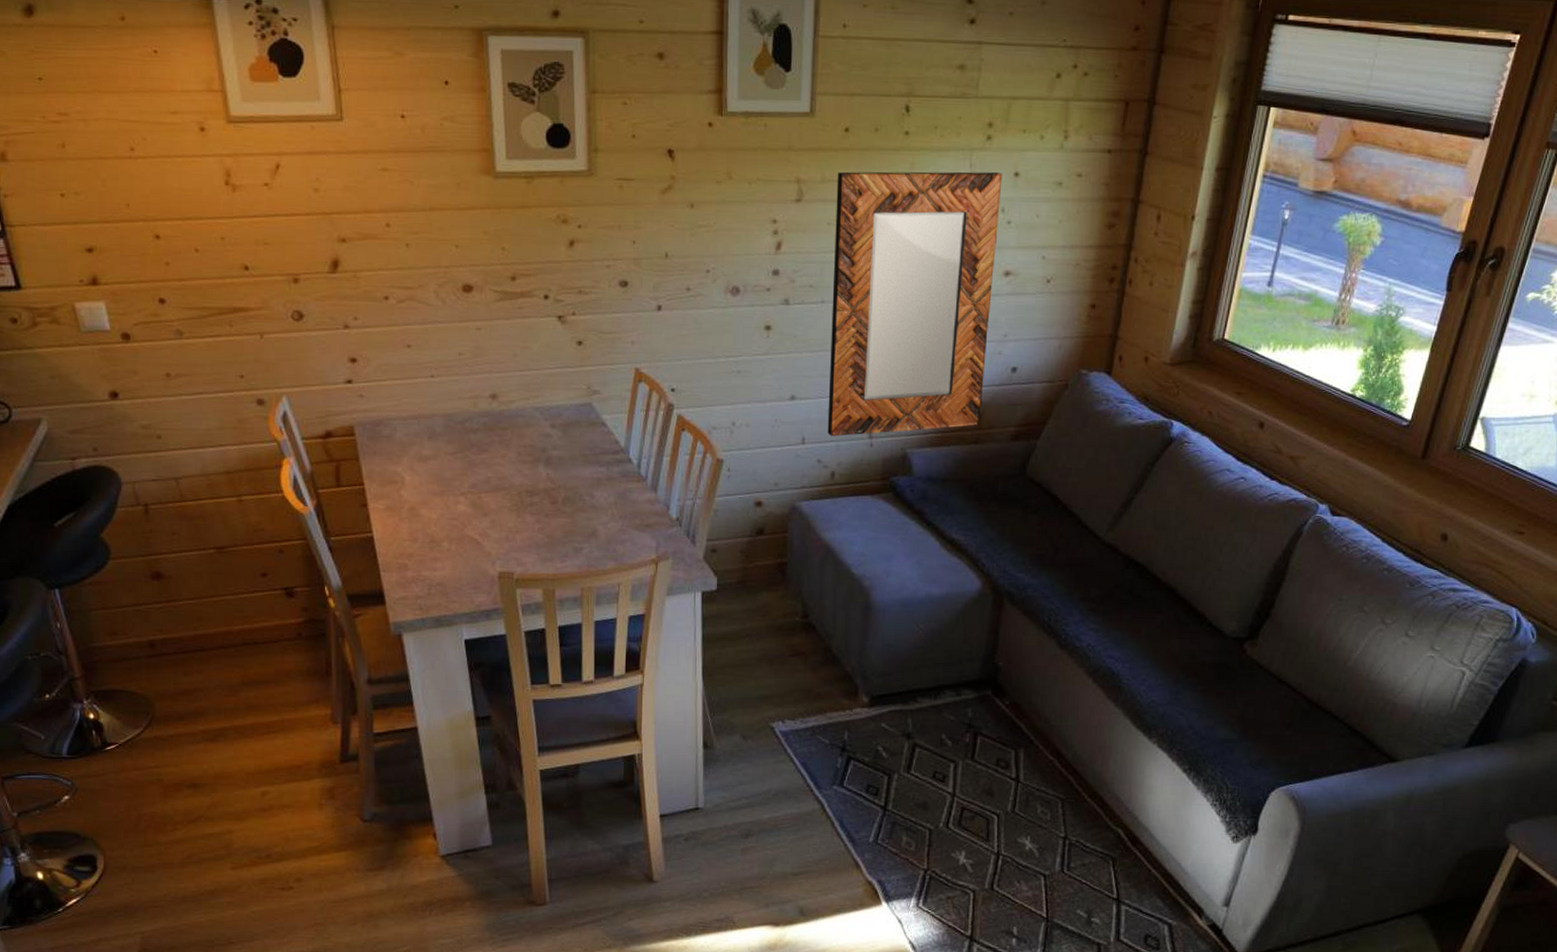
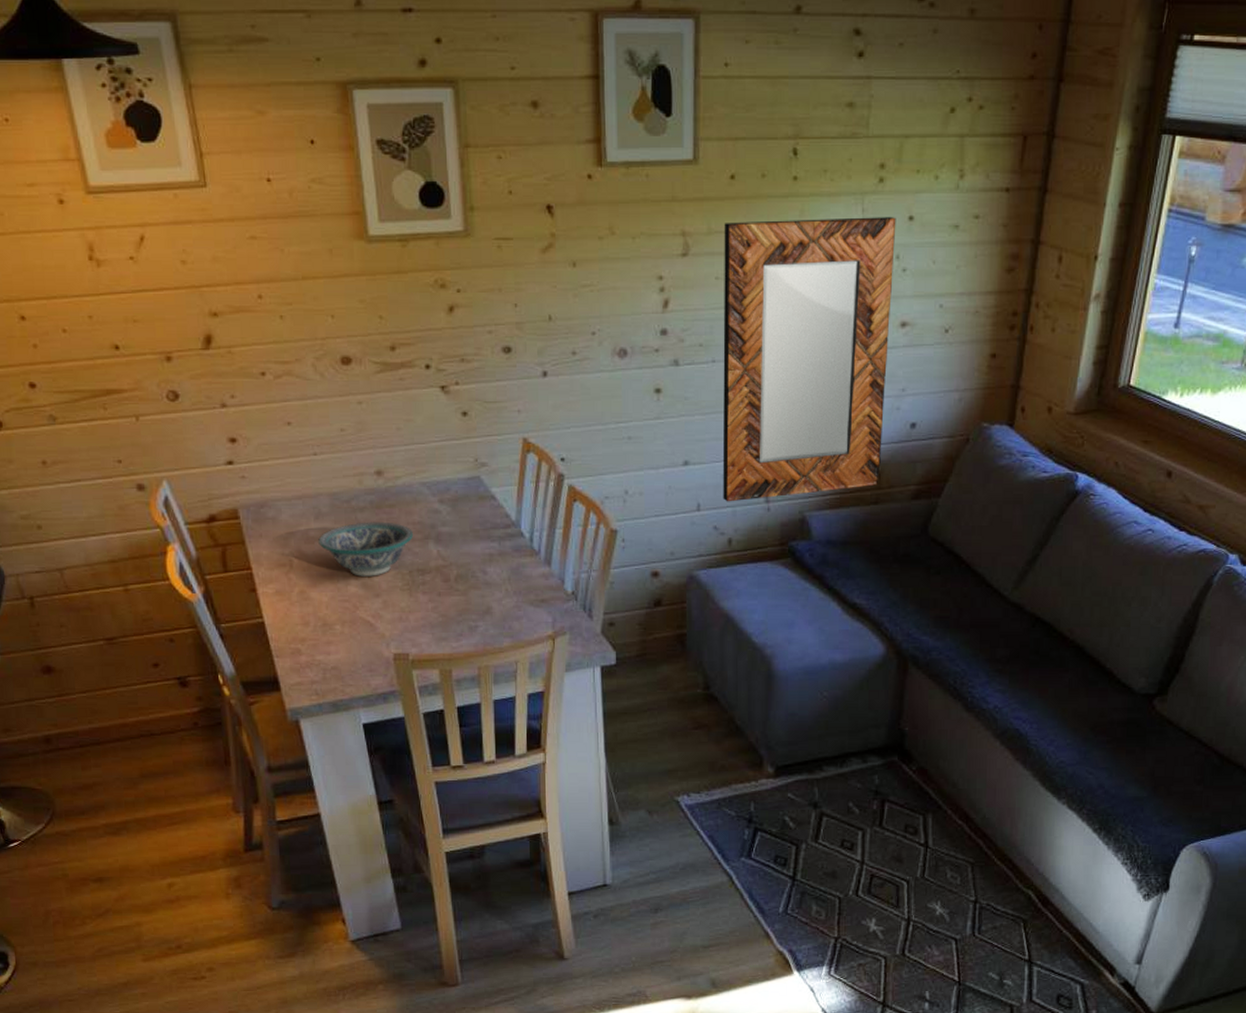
bowl: none [431,443,523,496] -> present [318,521,413,577]

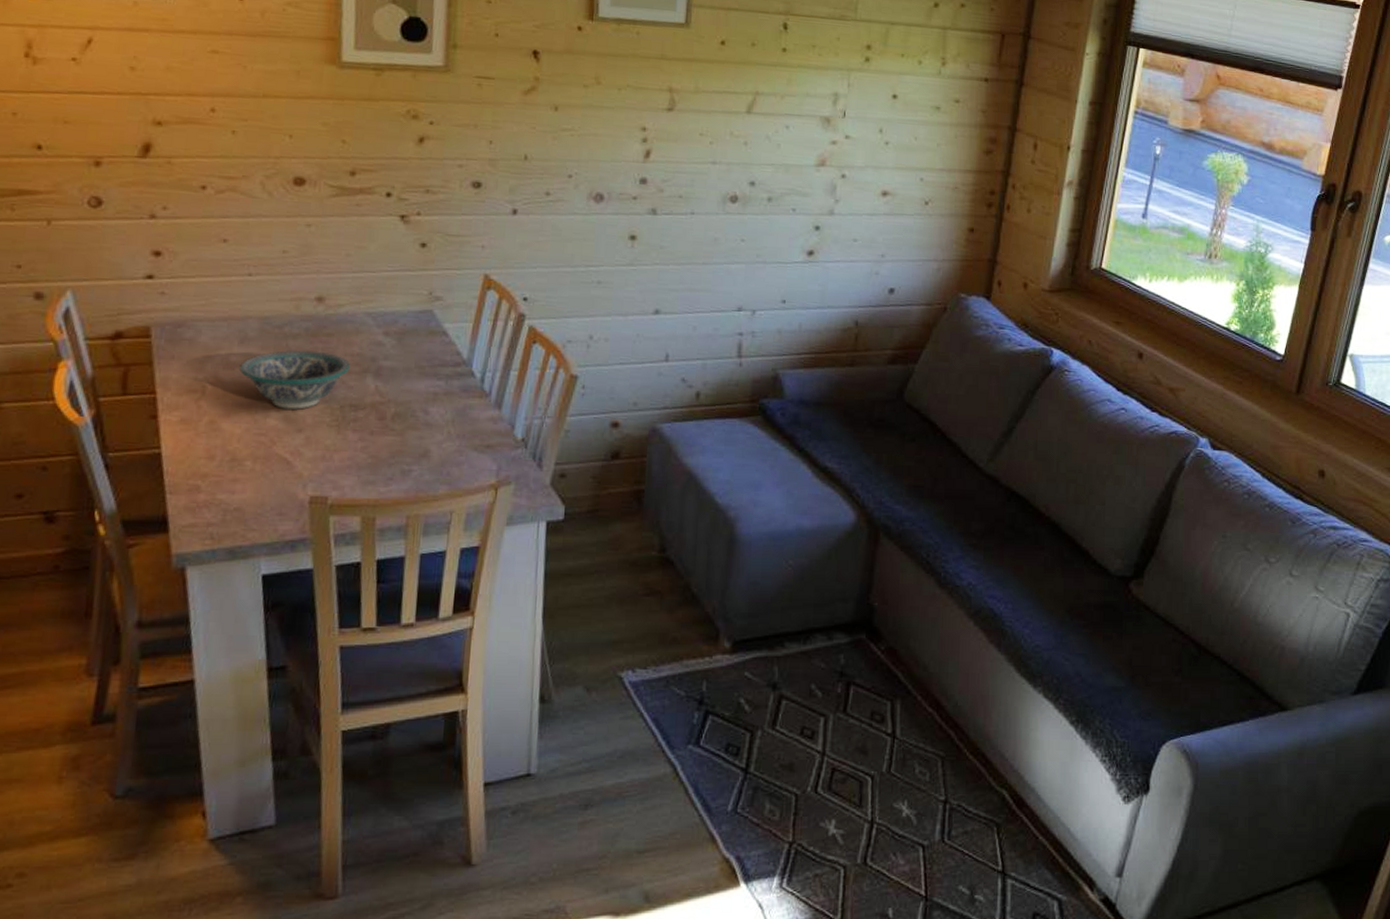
home mirror: present [722,217,896,502] -> none [693,84,881,355]

